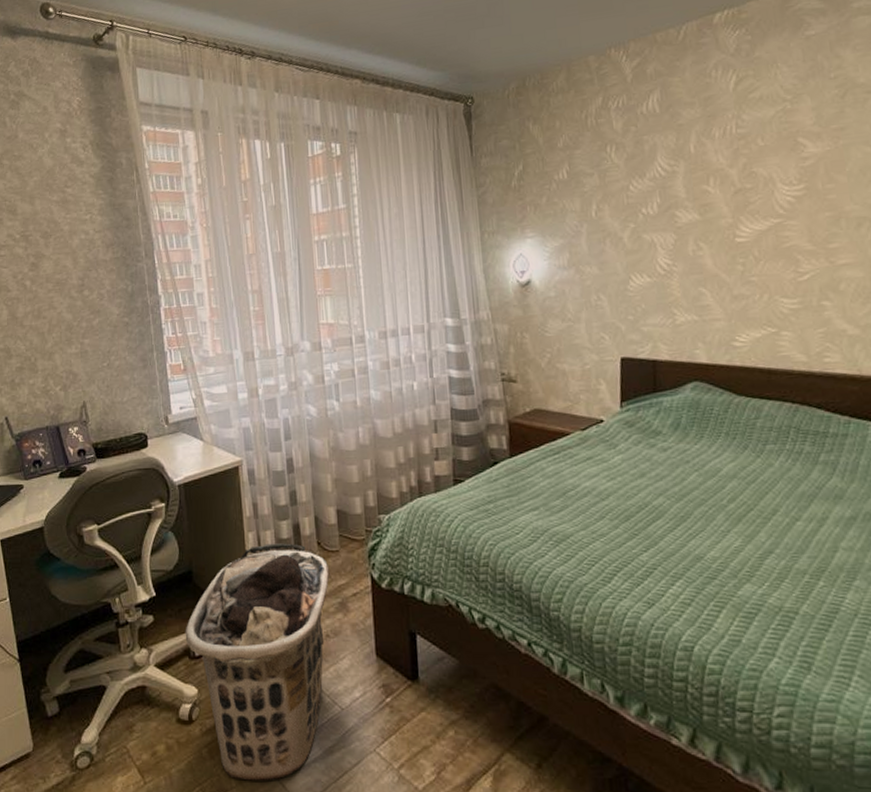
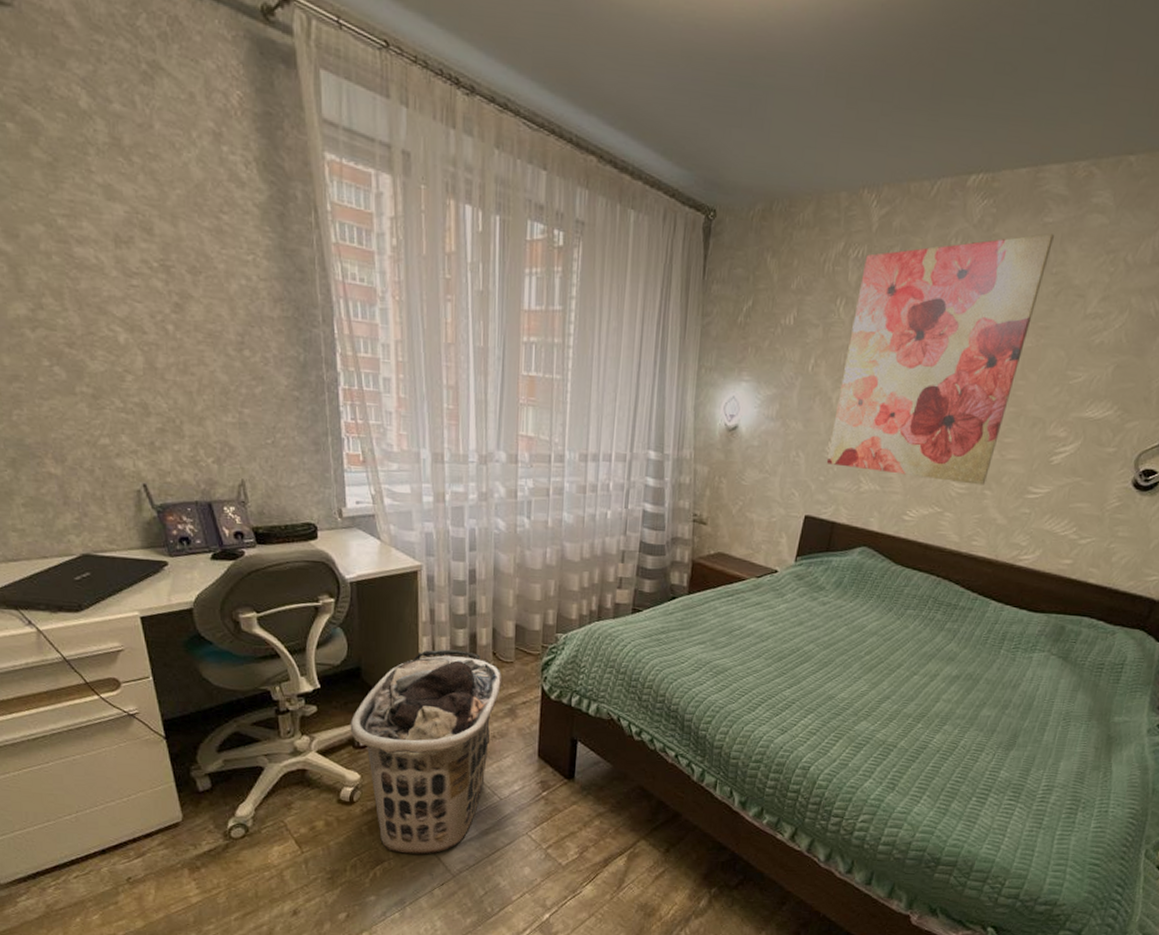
wall art: none [626,44,823,302] -> present [826,233,1054,485]

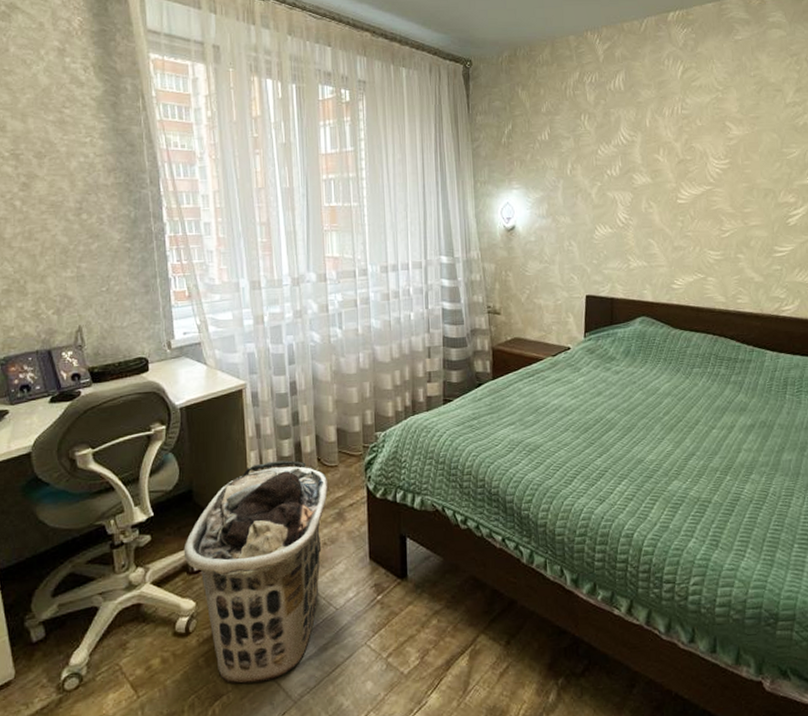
wall art: present [826,233,1054,485] -> none [596,48,746,251]

